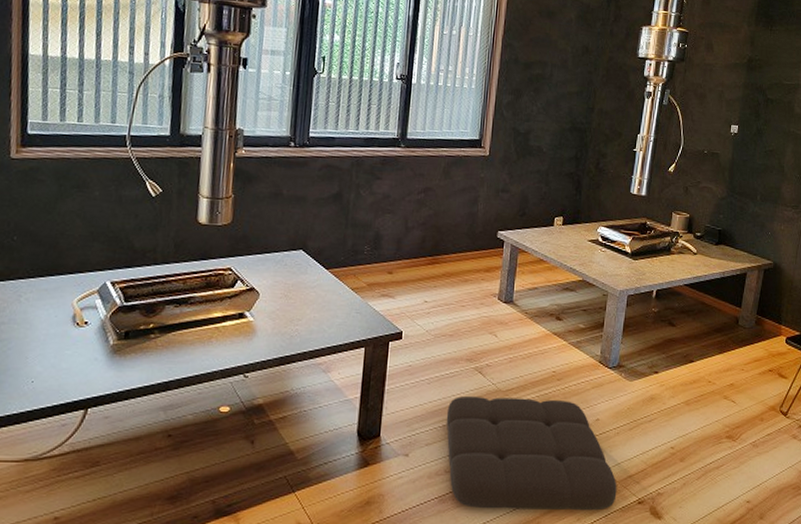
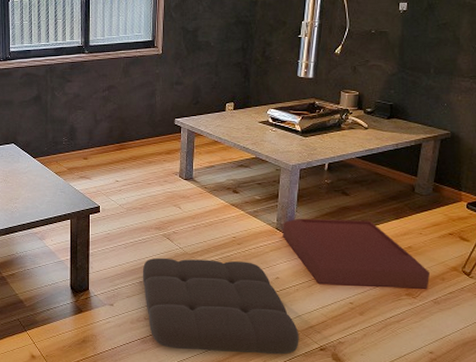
seat cushion: none [606,350,749,431] -> present [283,218,430,289]

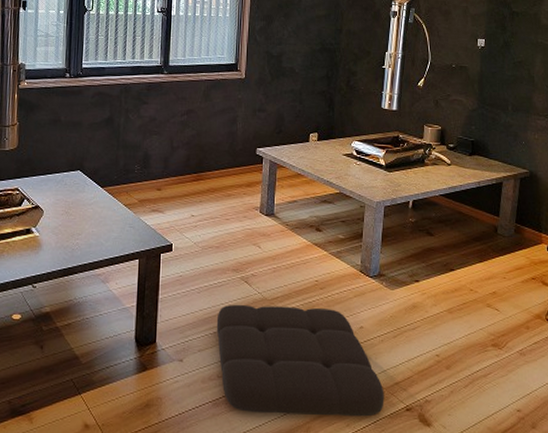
seat cushion: present [283,218,430,289] -> none [367,260,515,339]

